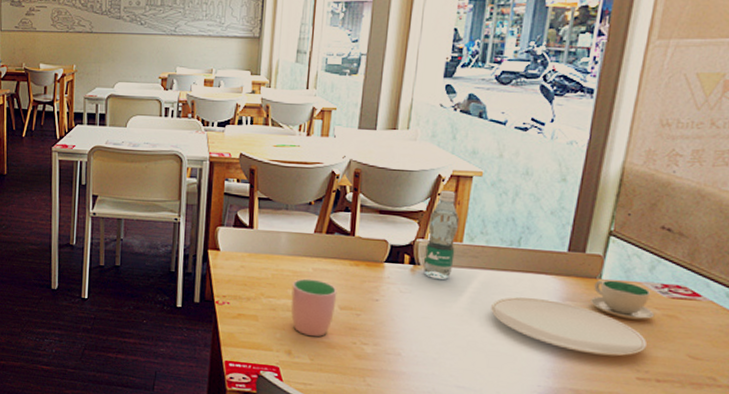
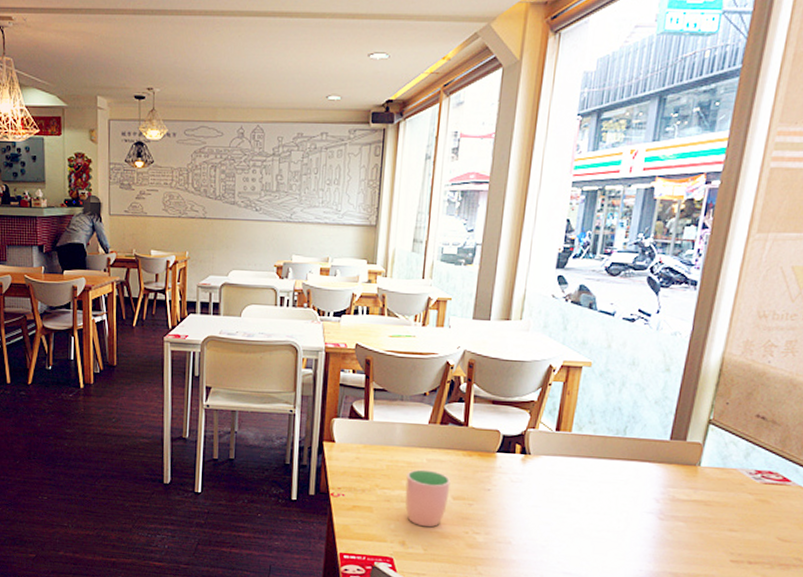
bottle: present [422,190,460,279] -> none [533,380,569,468]
plate: present [490,297,648,357] -> none [596,484,741,541]
cup: present [590,280,655,321] -> none [690,467,749,505]

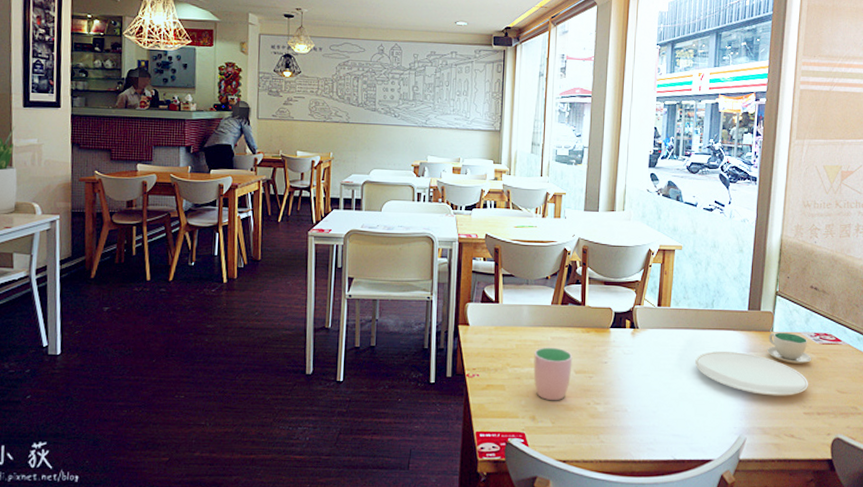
plate: none [596,484,741,541] -> present [694,351,809,396]
cup: none [690,467,749,505] -> present [767,332,812,364]

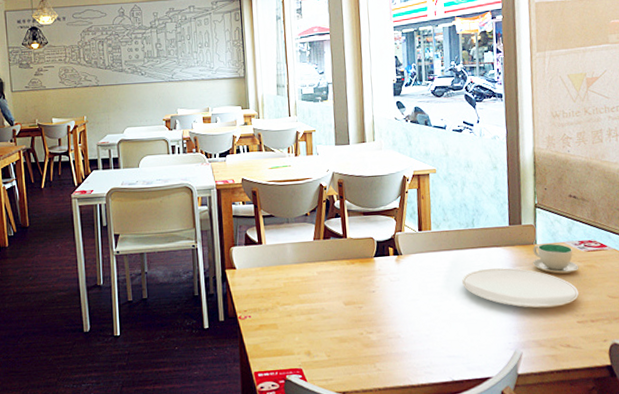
cup: present [533,347,573,401] -> none [302,281,341,335]

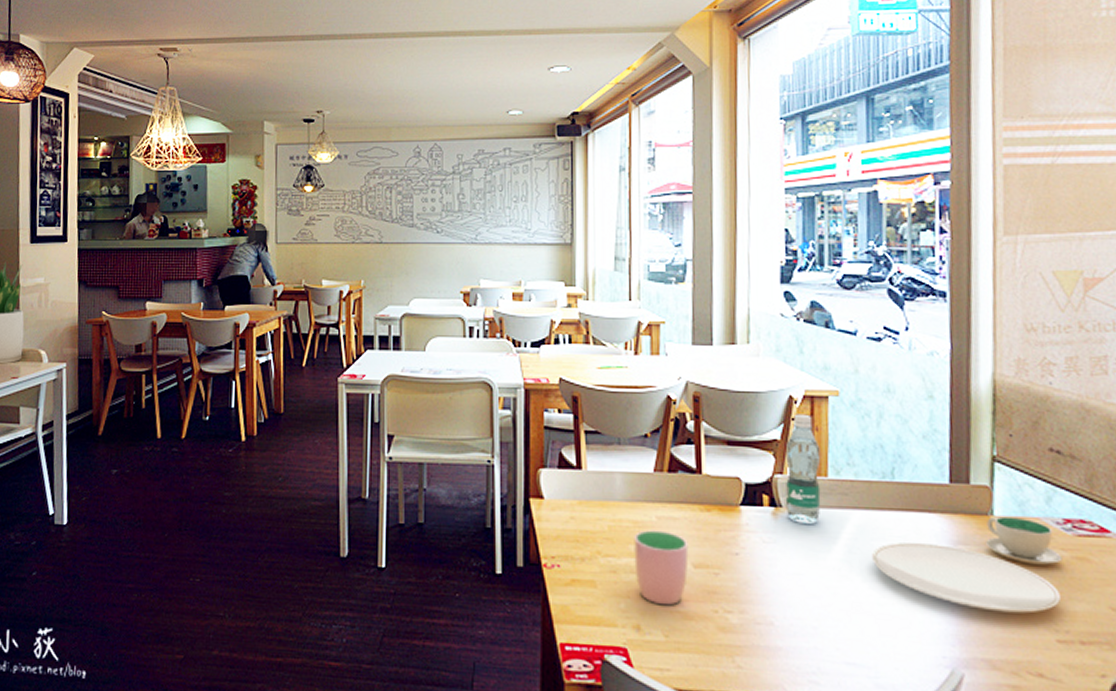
cup: none [302,281,341,335] -> present [634,530,689,606]
bottle: none [402,188,428,265] -> present [785,414,821,524]

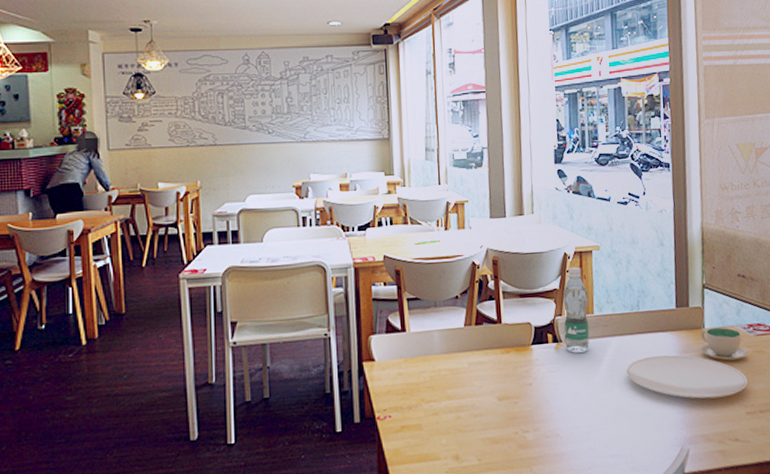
cup: present [634,530,689,606] -> none [450,374,494,436]

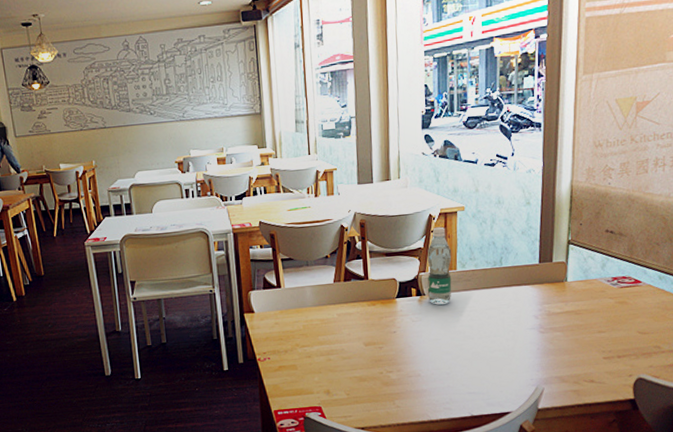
plate: present [625,355,748,399] -> none [485,306,608,345]
cup: present [700,327,748,361] -> none [561,280,610,311]

